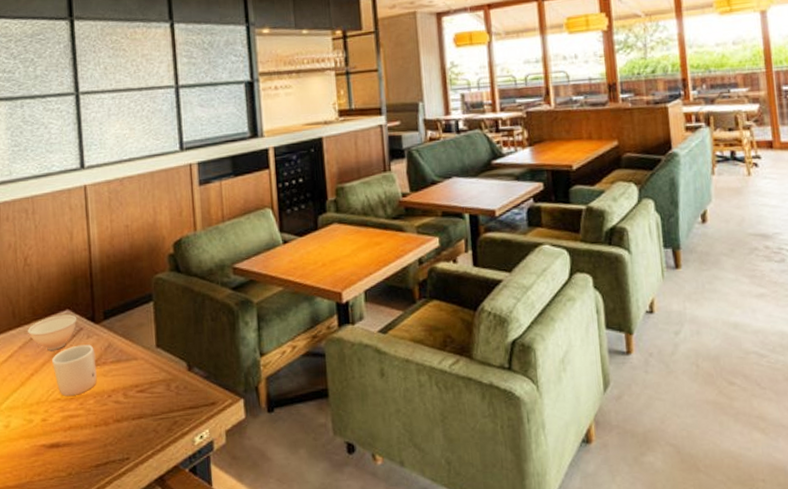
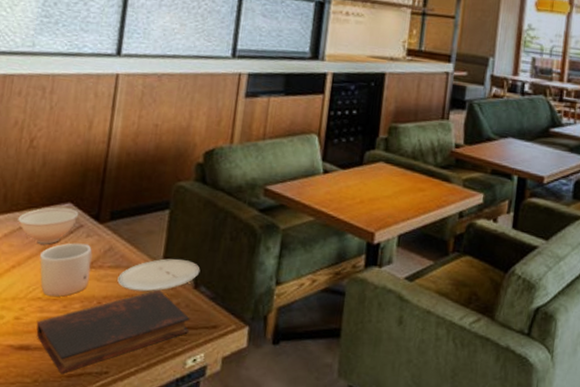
book: none [60,376,192,464] -> present [36,289,190,373]
plate: none [121,345,191,381] -> present [117,258,201,292]

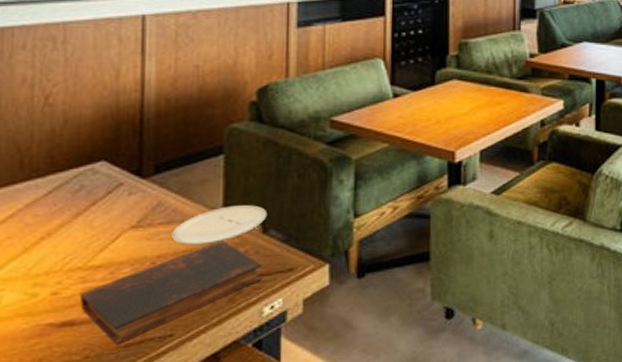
bowl: present [18,207,79,245] -> none [41,167,116,209]
mug: present [39,243,93,297] -> none [73,202,138,264]

